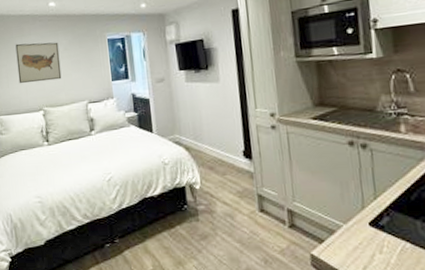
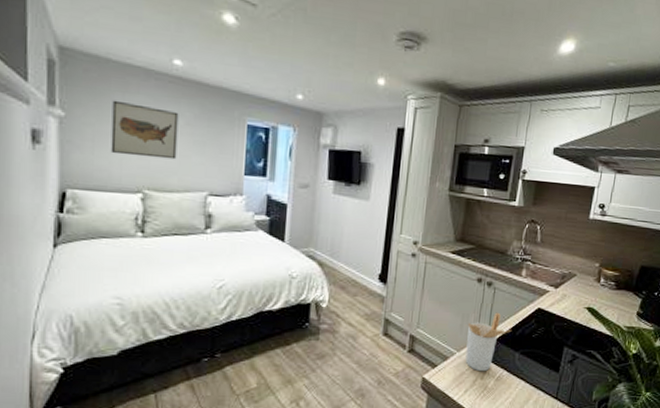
utensil holder: none [348,176,404,245] -> present [465,312,511,372]

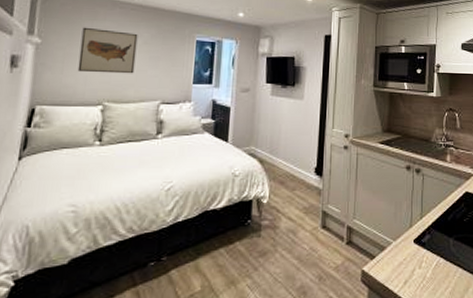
utensil holder: present [465,312,511,372] -> none [401,198,443,261]

